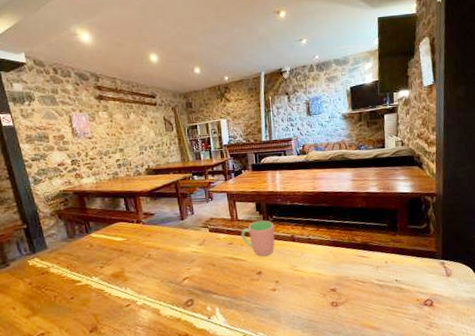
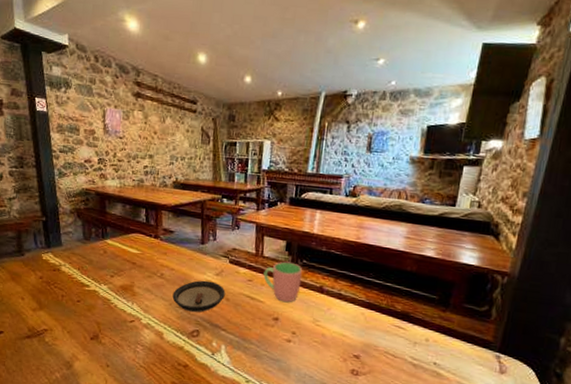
saucer: none [162,252,211,285] -> present [172,280,226,313]

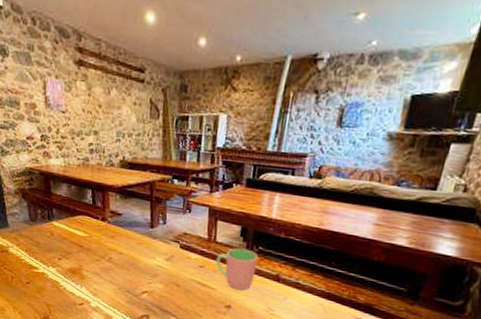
saucer: present [172,280,226,313] -> none [121,265,176,298]

